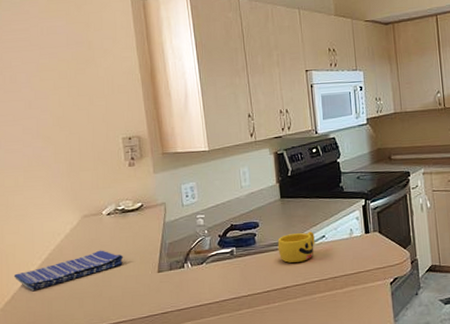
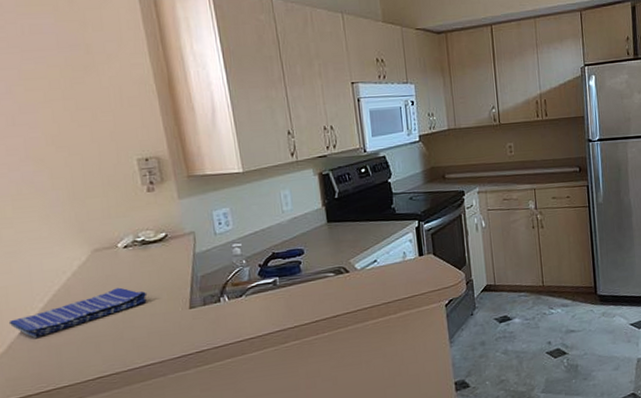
cup: present [277,231,315,263] -> none [325,256,366,290]

